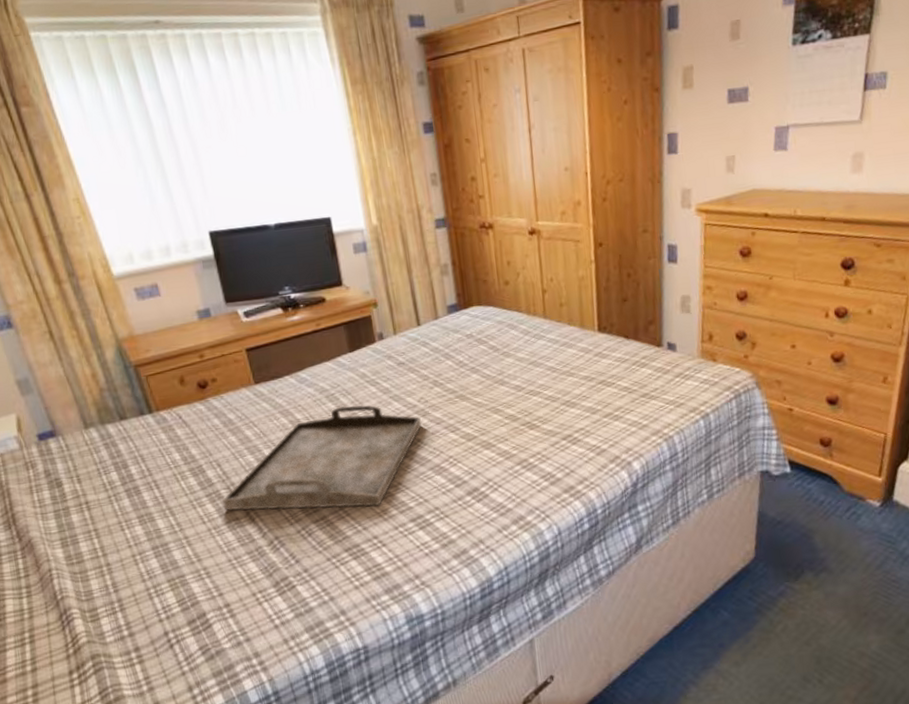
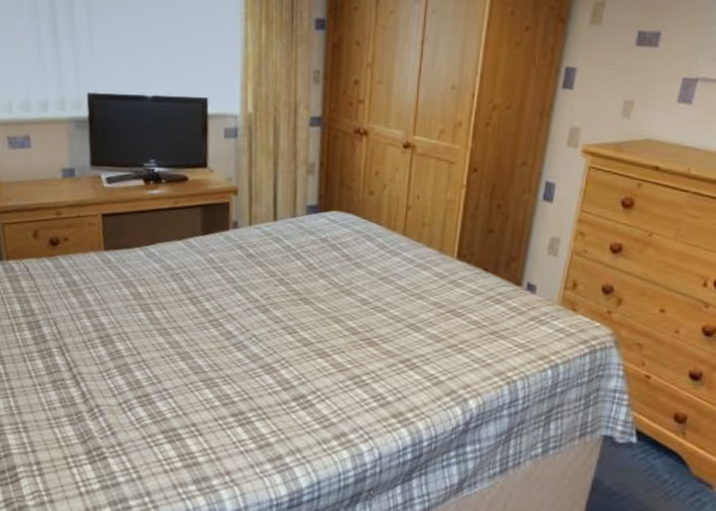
serving tray: present [222,404,422,511] -> none [52,287,261,394]

